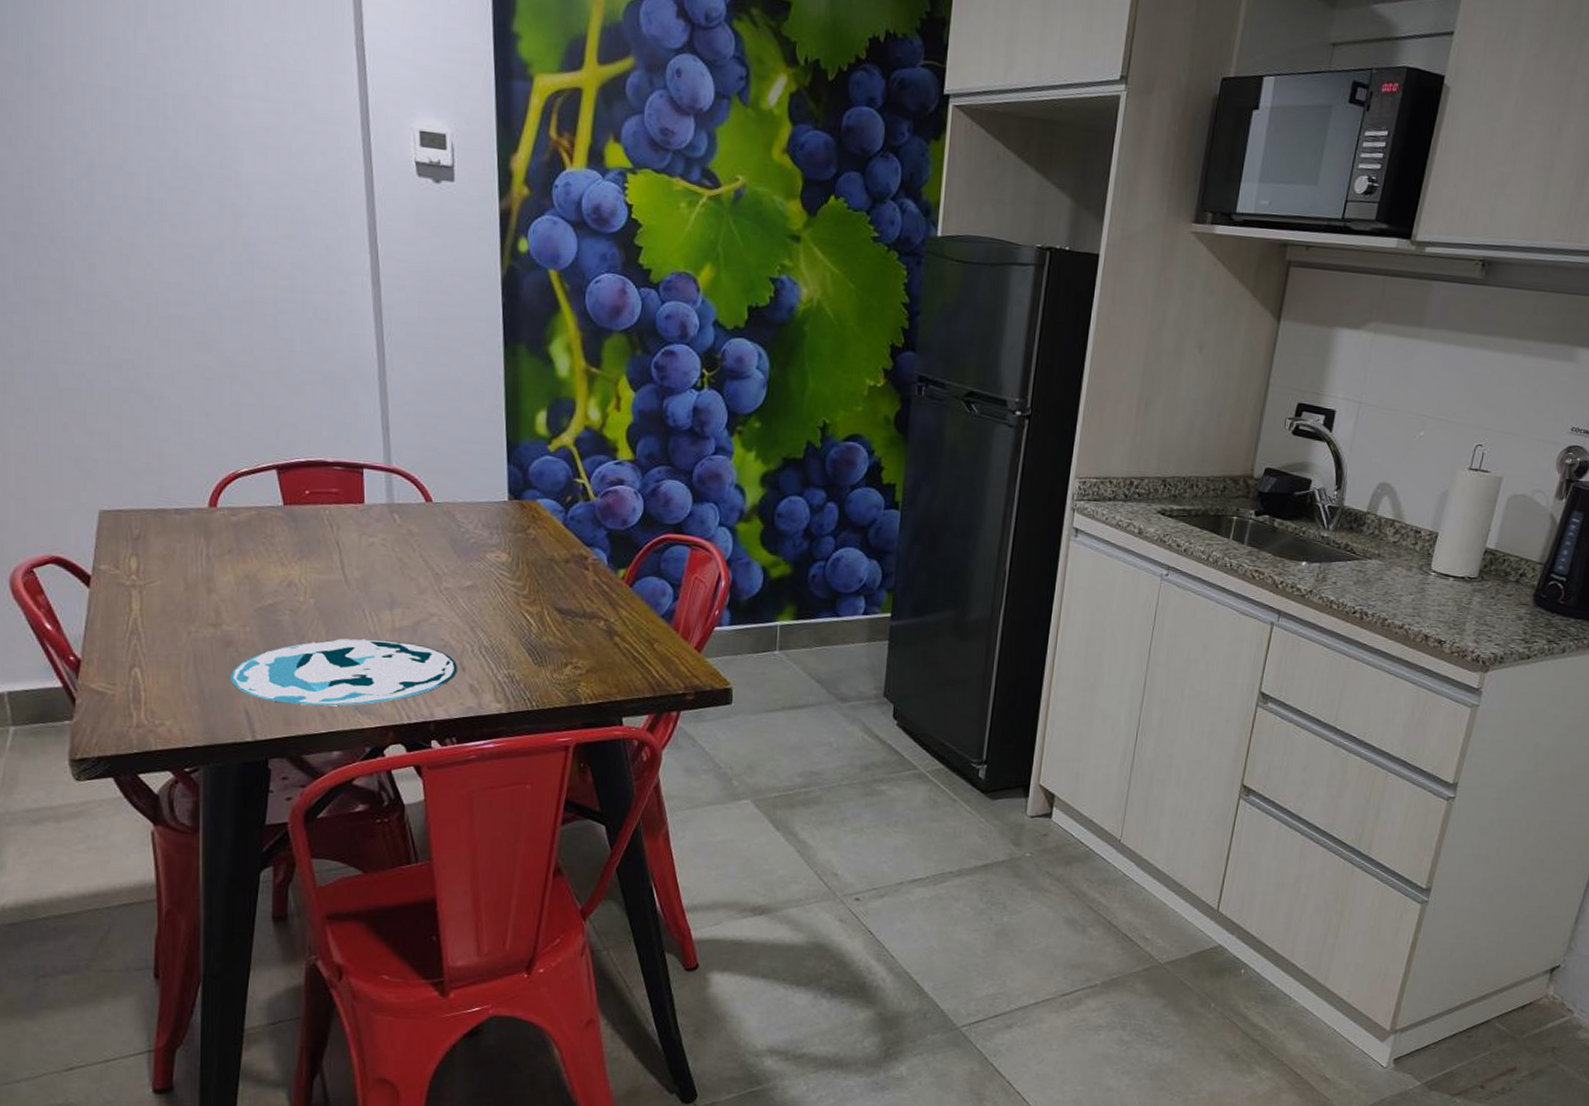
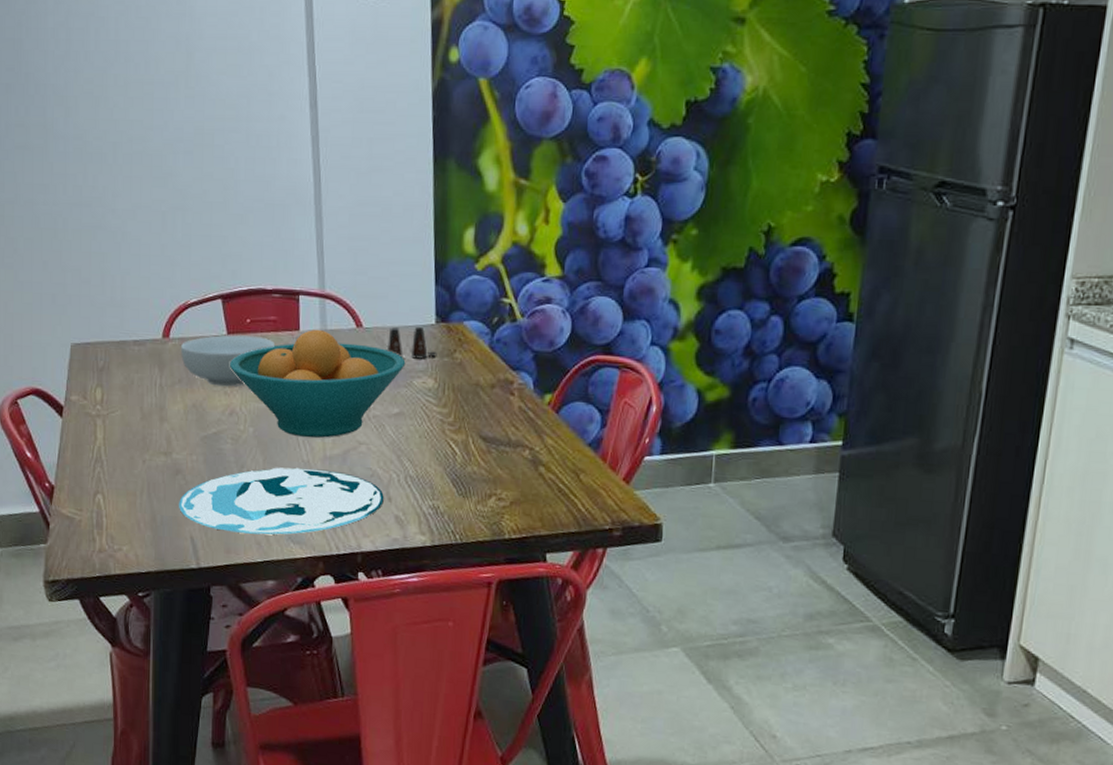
cereal bowl: none [230,506,338,558] -> present [180,335,276,387]
fruit bowl: none [286,502,478,610] -> present [229,329,406,438]
salt shaker: none [459,502,511,534] -> present [387,326,437,359]

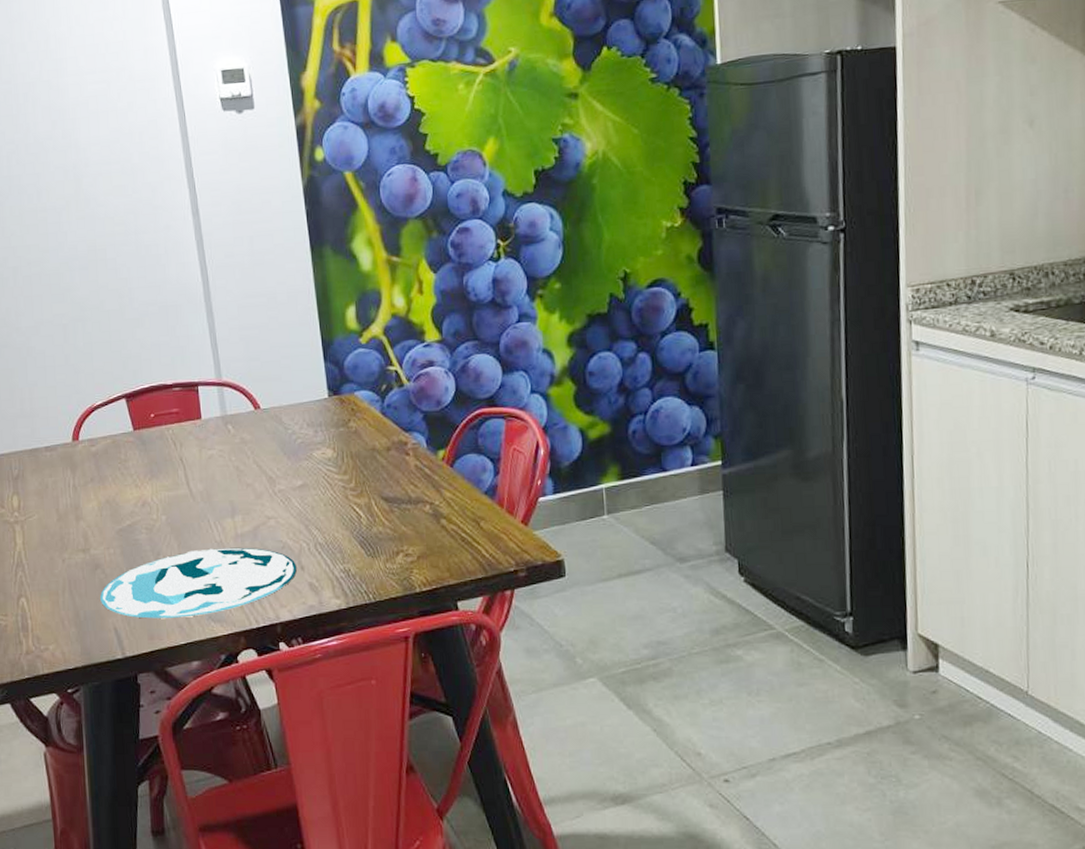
cereal bowl: present [180,335,276,387] -> none [90,429,180,481]
fruit bowl: present [229,329,406,438] -> none [137,415,304,519]
salt shaker: present [387,326,437,359] -> none [285,401,333,433]

